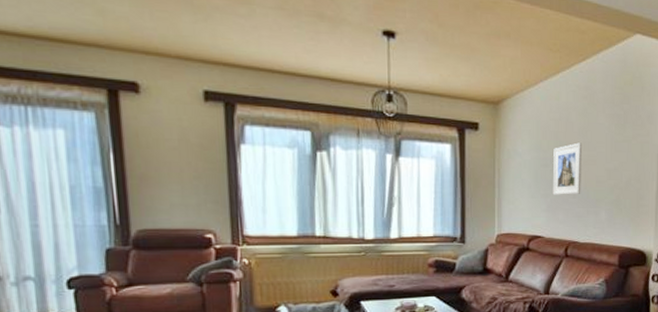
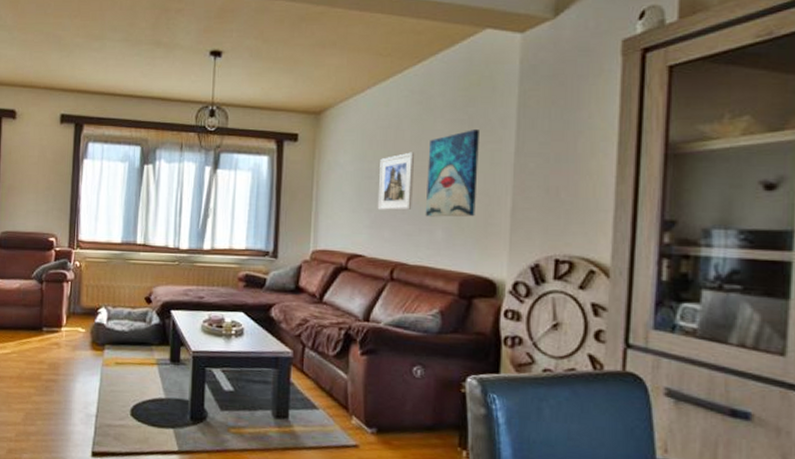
wall art: none [591,124,632,200] -> present [425,130,479,217]

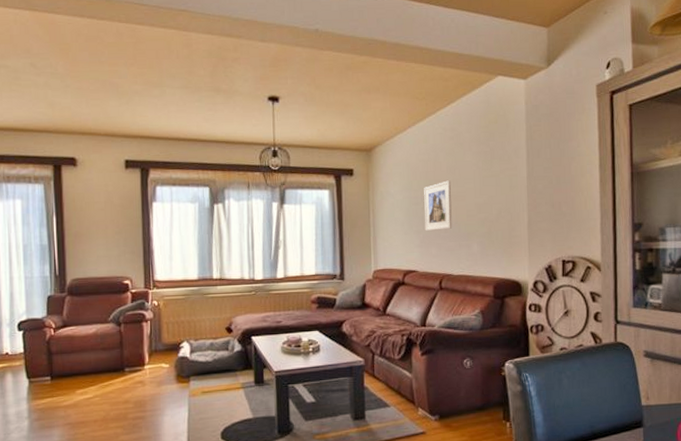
wall art: present [425,130,479,217] -> none [461,159,501,234]

